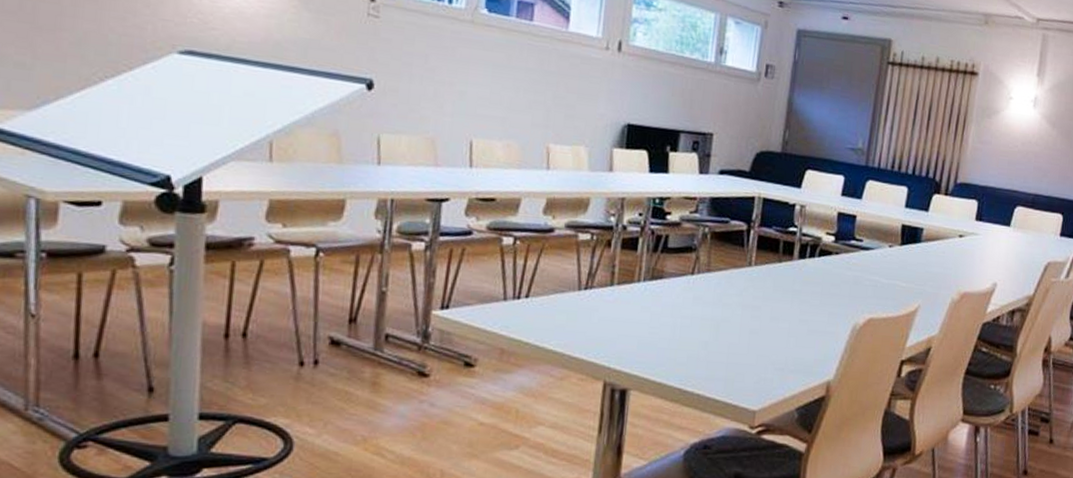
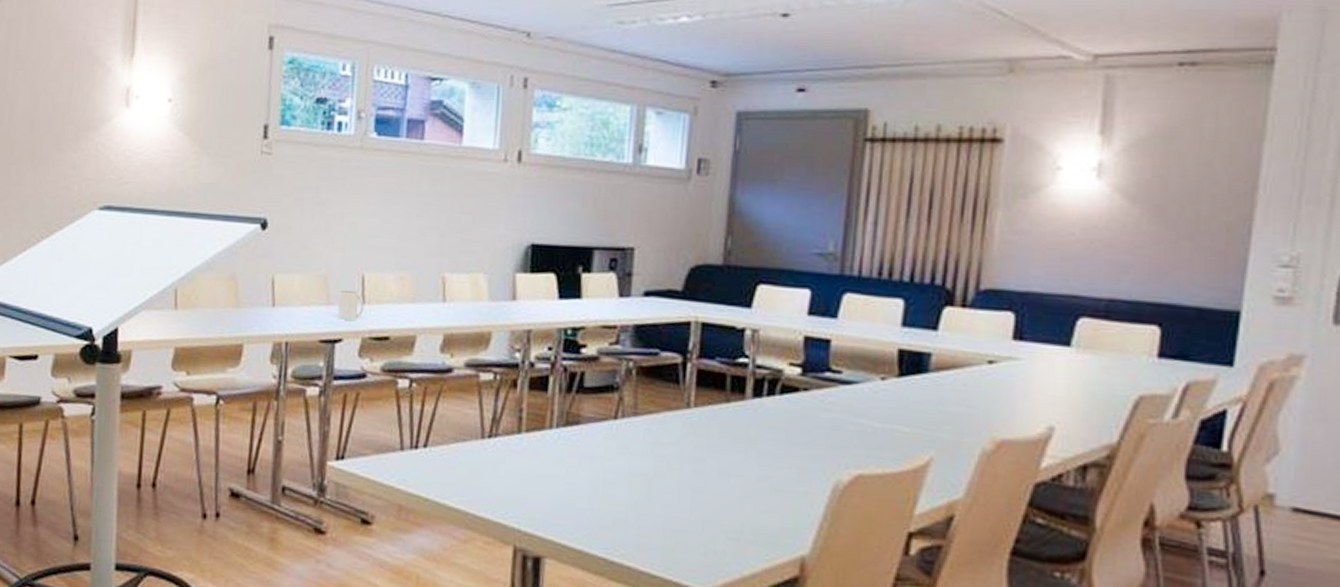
mug: none [445,153,472,183] -> present [337,290,364,322]

